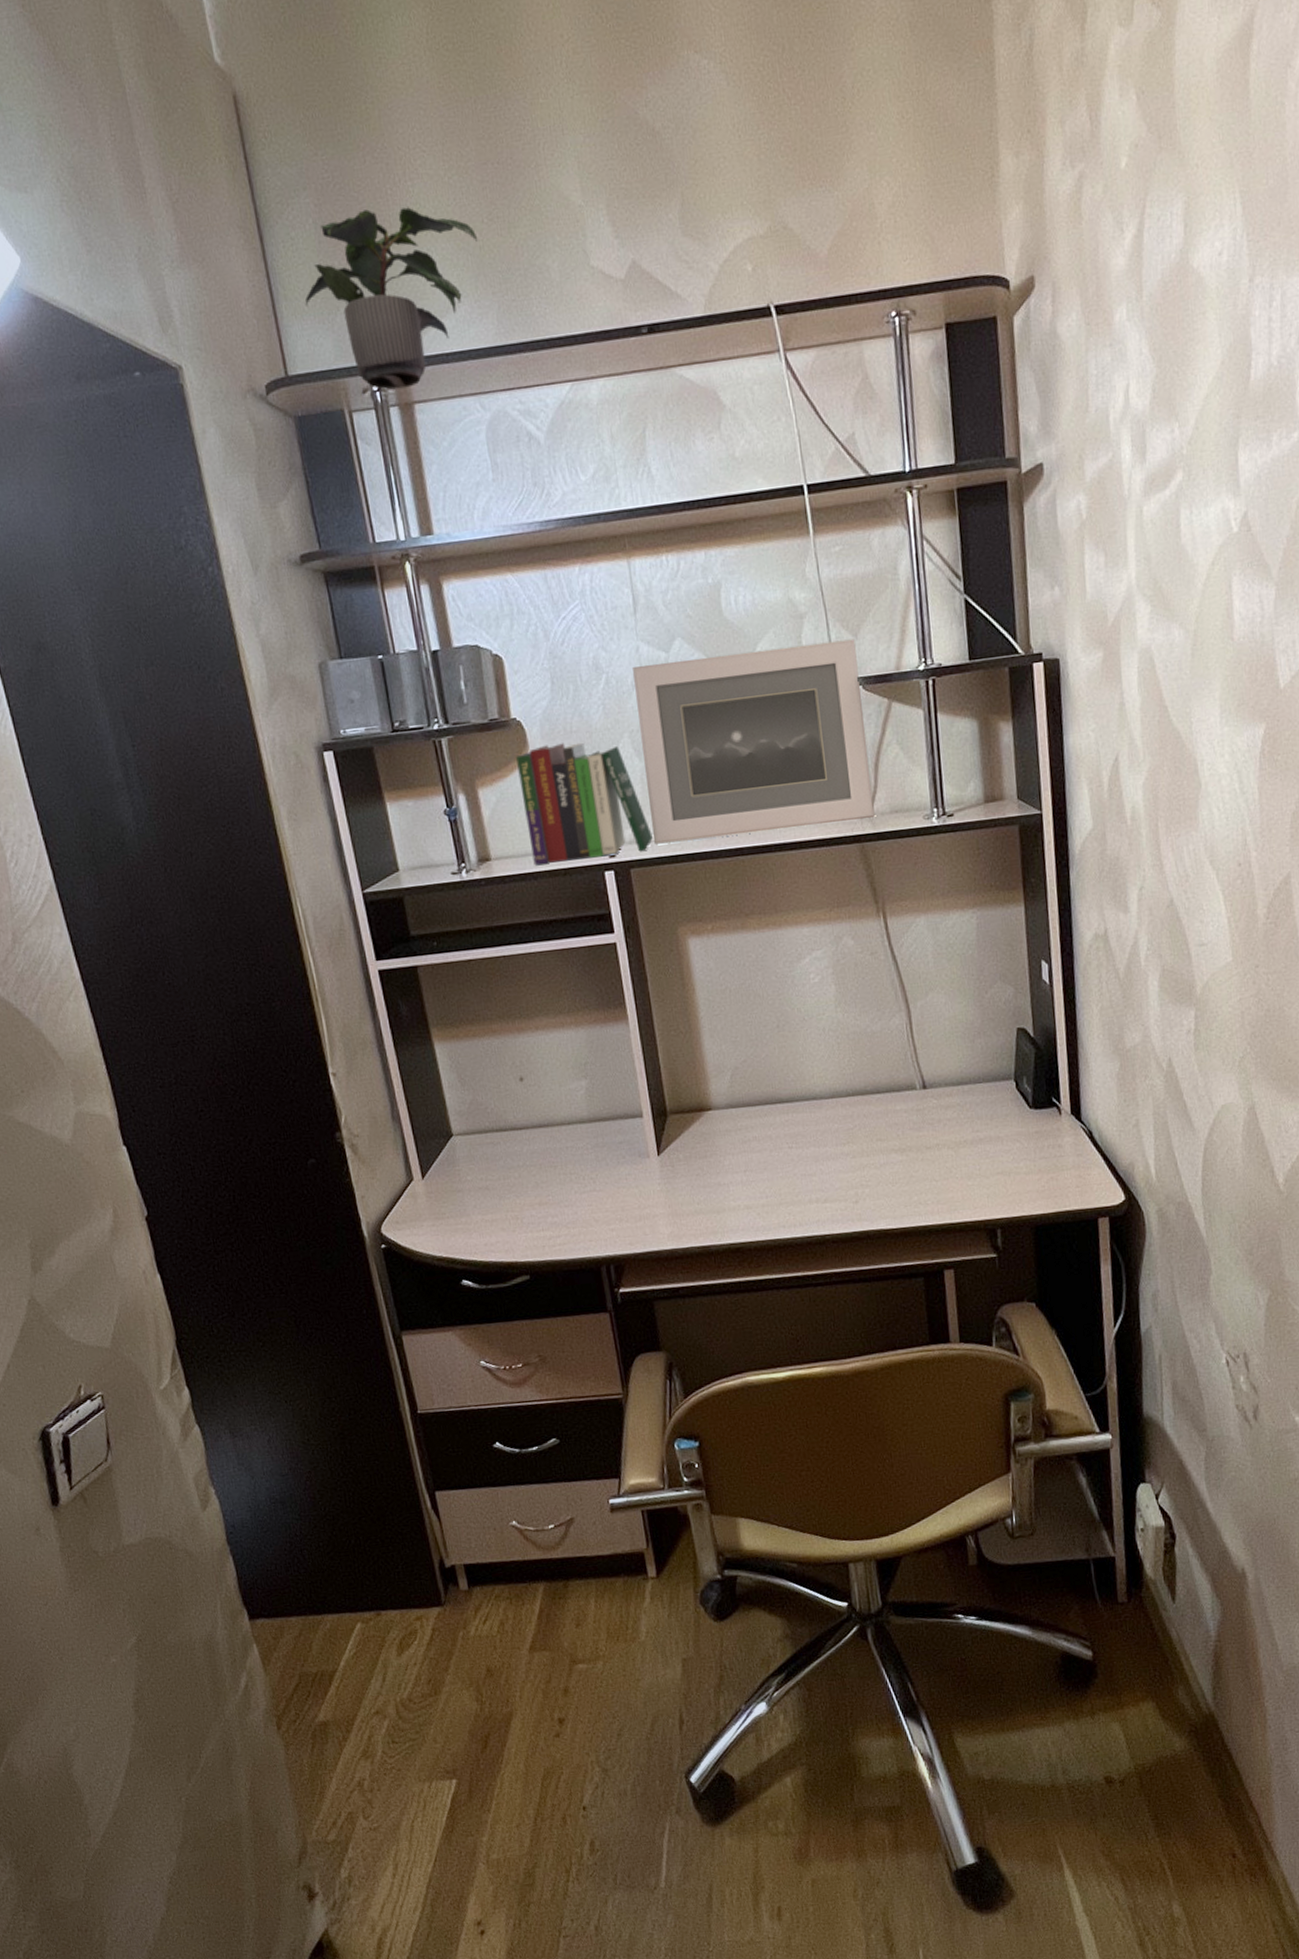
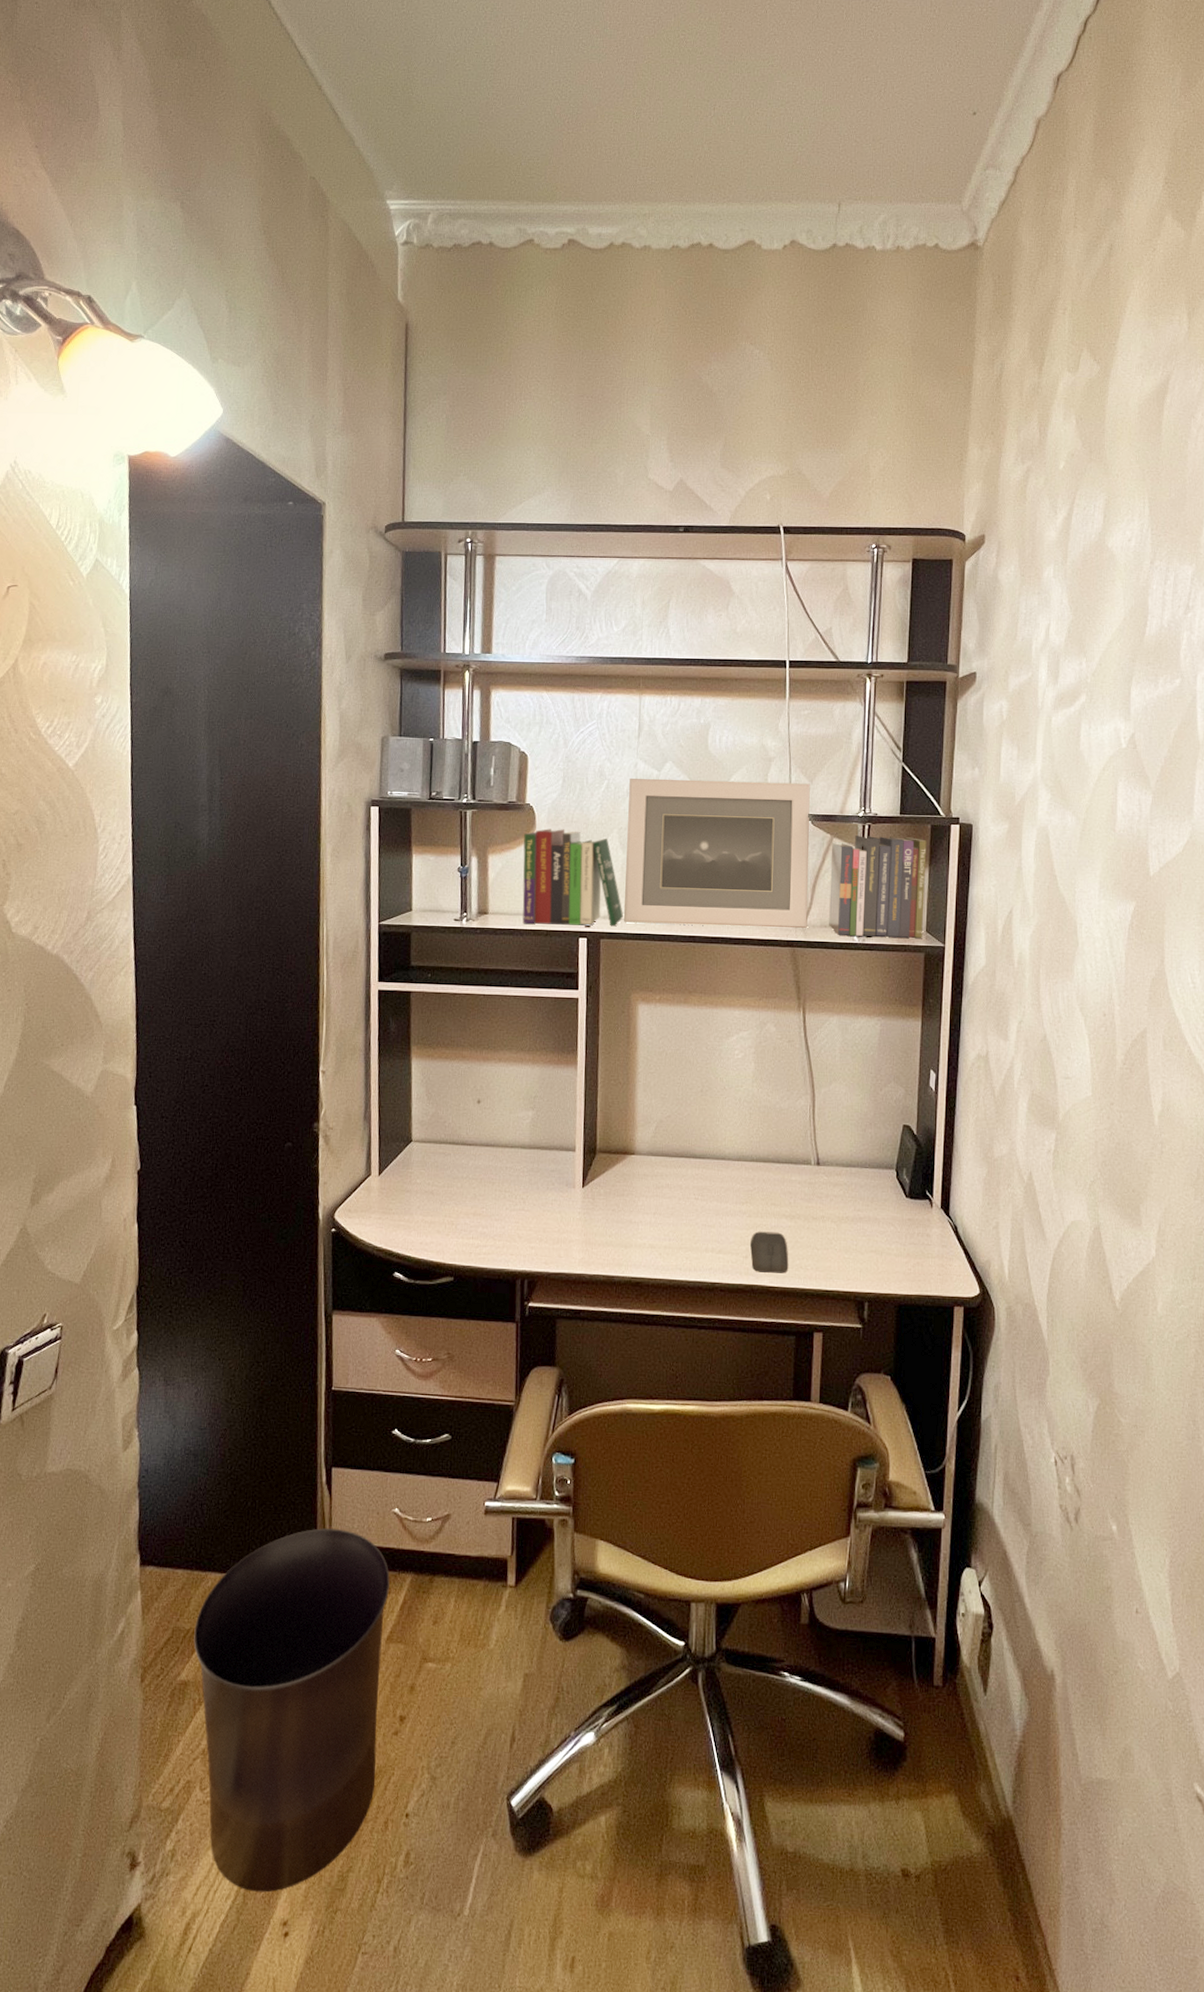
potted plant: present [305,207,479,390] -> none [428,414,567,544]
waste bin: none [322,1550,546,1901] -> present [193,1528,390,1893]
computer mouse: none [858,1169,906,1216] -> present [750,1231,789,1273]
books: none [891,686,1014,820] -> present [829,836,927,938]

